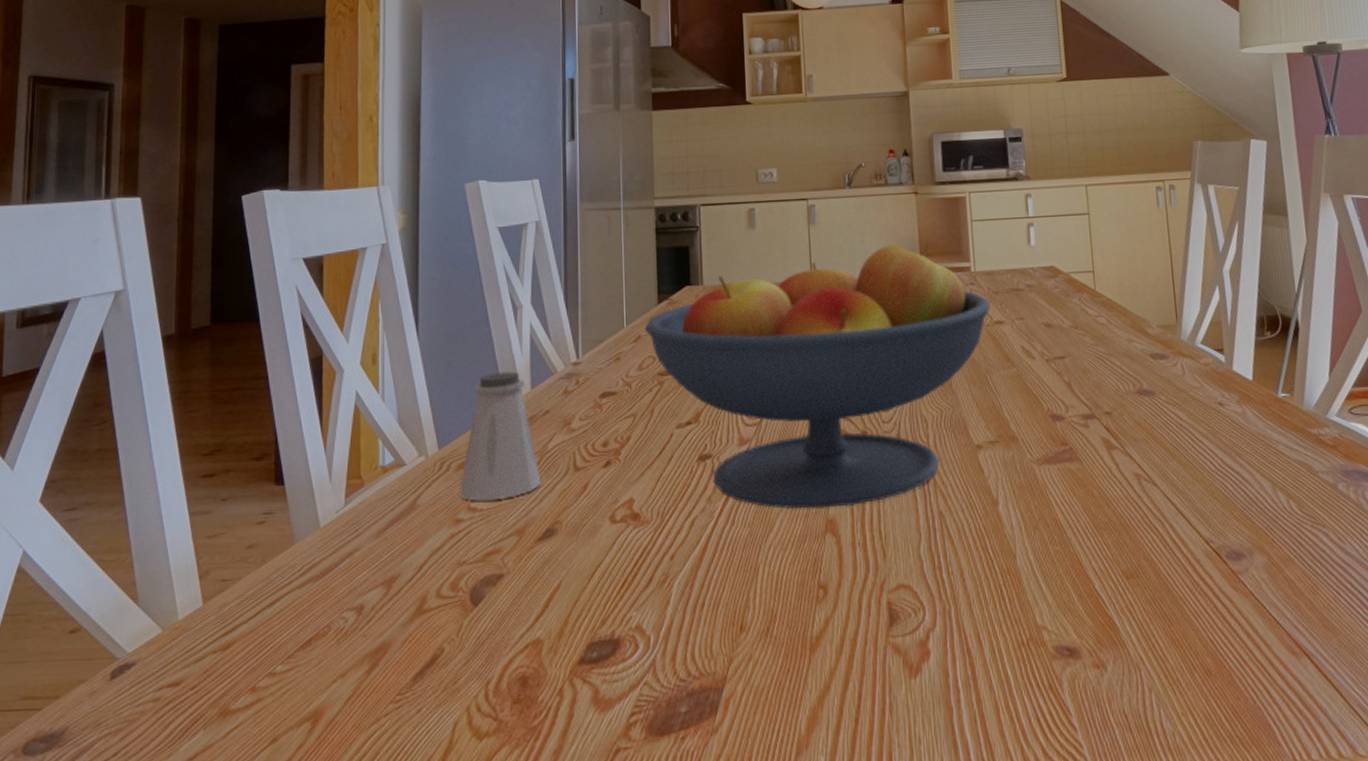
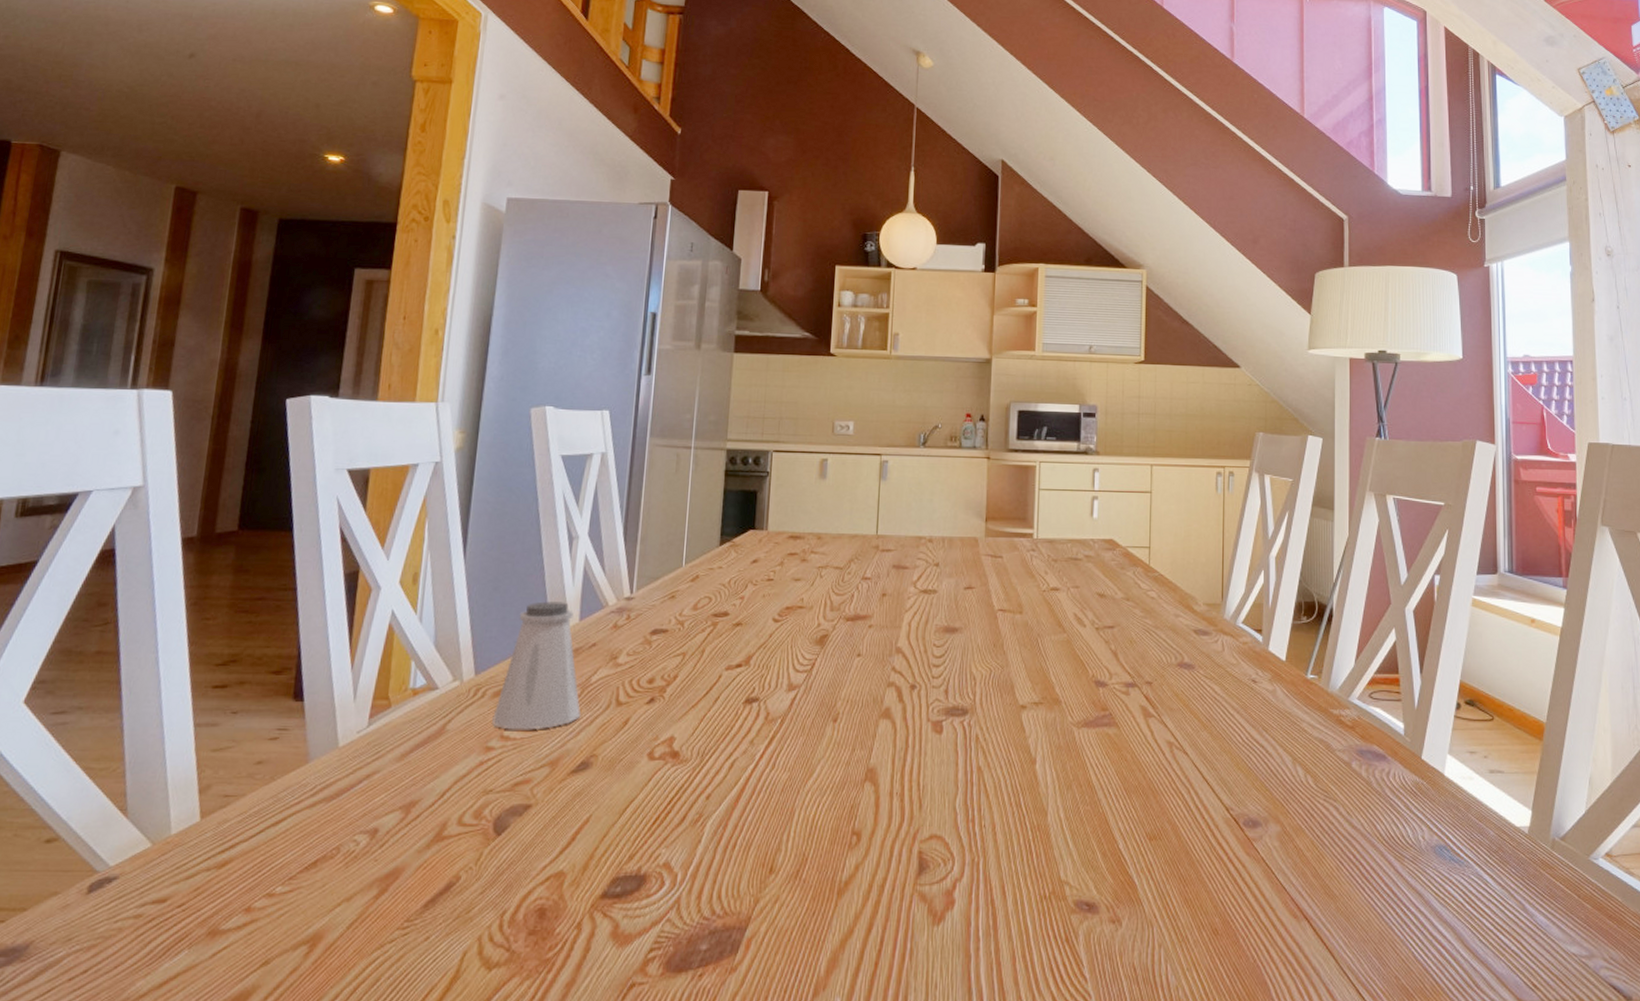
fruit bowl: present [644,241,990,509] -> none [703,506,1048,757]

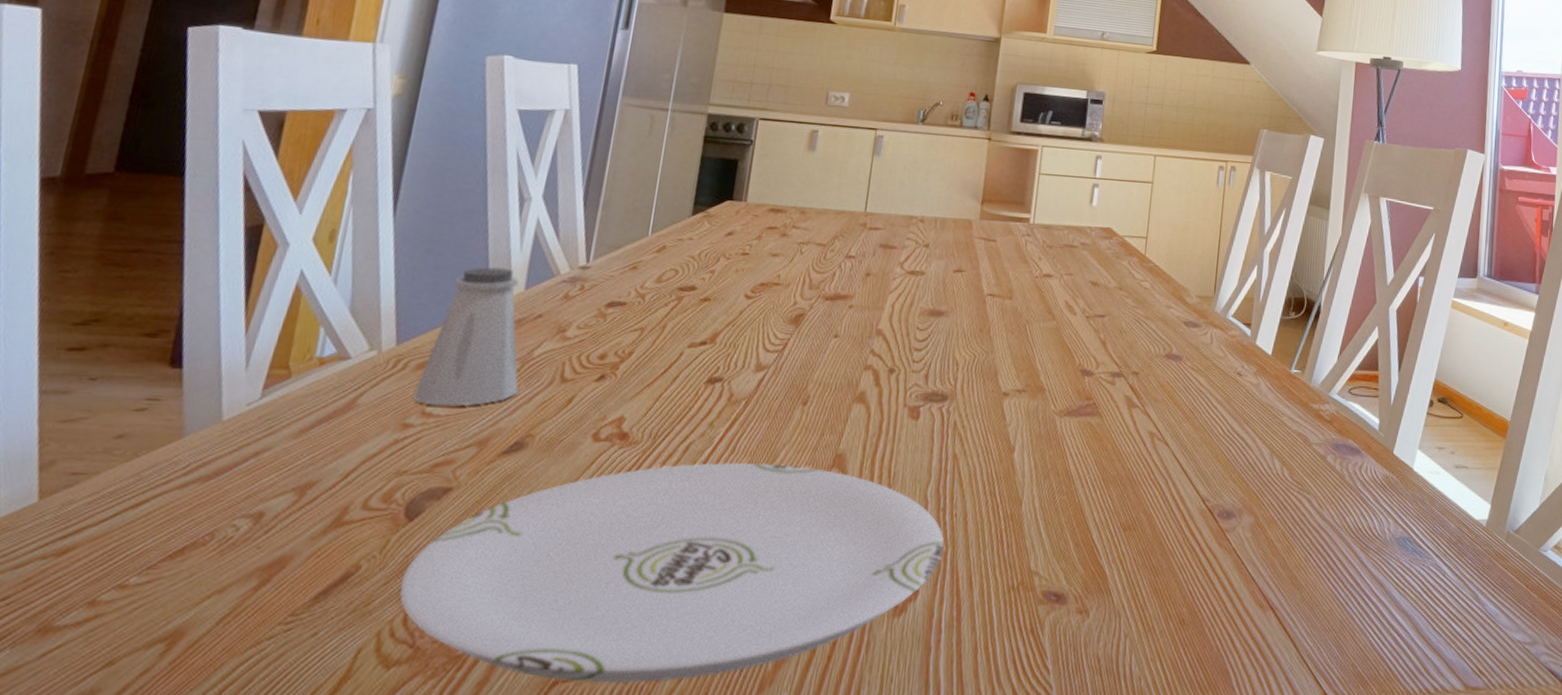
plate: none [494,777,976,986] -> present [399,462,944,683]

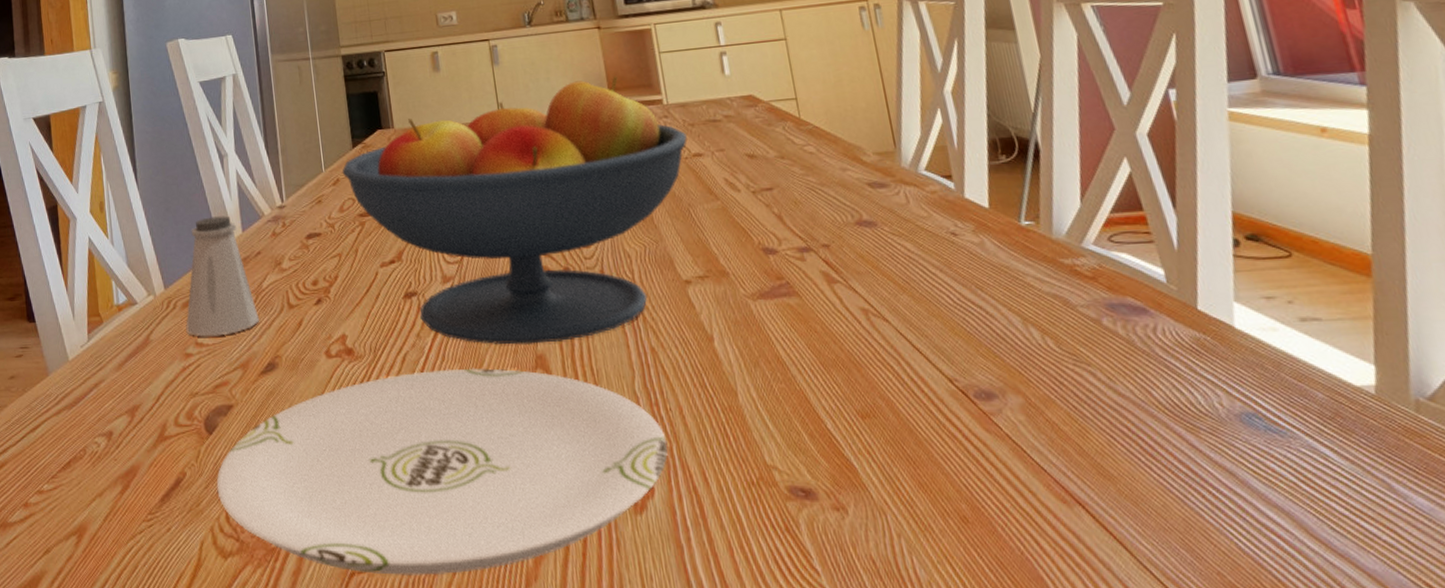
fruit bowl: none [671,186,1043,443] -> present [342,76,687,345]

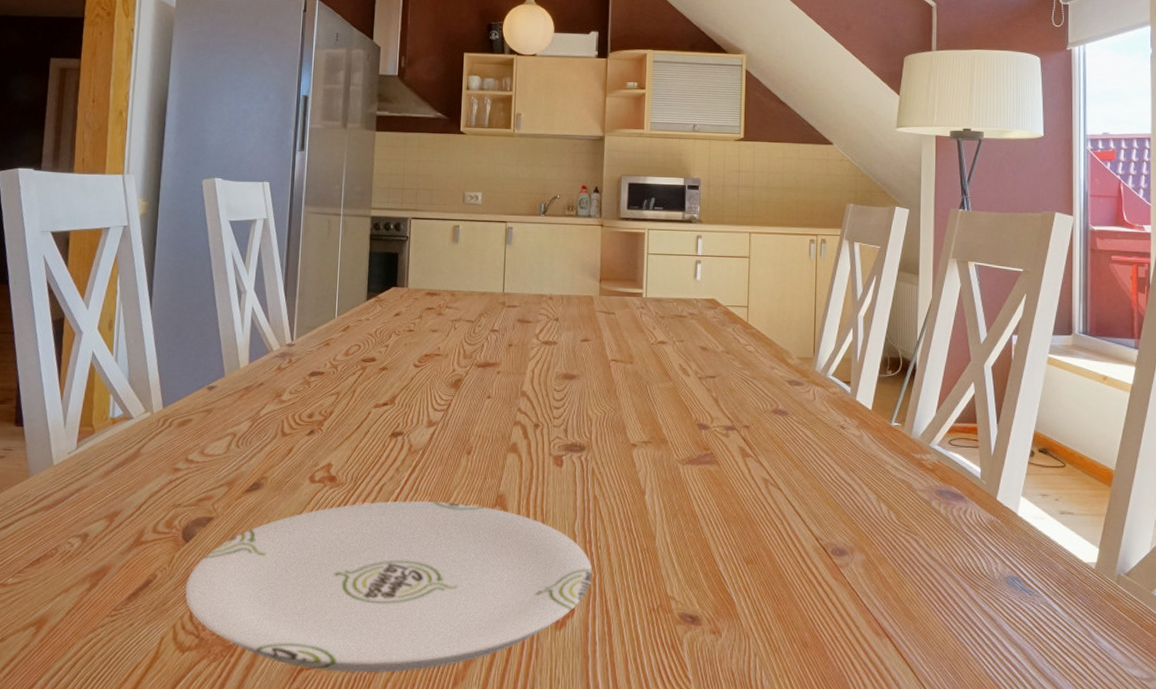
saltshaker: present [186,216,259,337] -> none [178,346,252,455]
fruit bowl: present [342,76,687,345] -> none [353,268,656,486]

